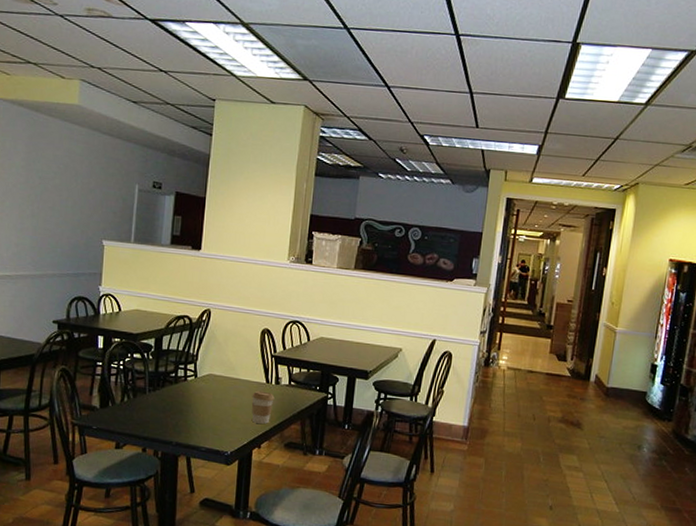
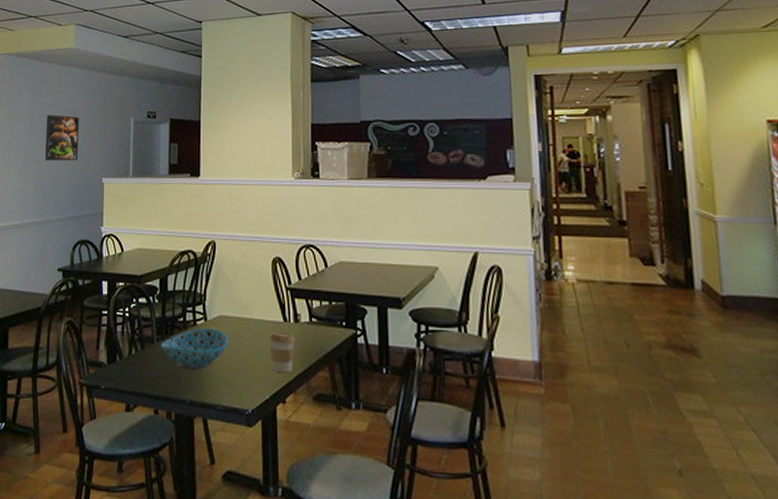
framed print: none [42,170,81,220] -> present [44,115,79,162]
bowl: none [151,383,215,418] -> present [160,328,228,370]

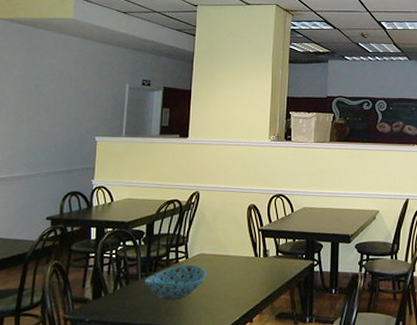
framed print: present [44,115,79,162] -> none [37,78,75,121]
coffee cup: present [269,331,295,374] -> none [242,265,264,298]

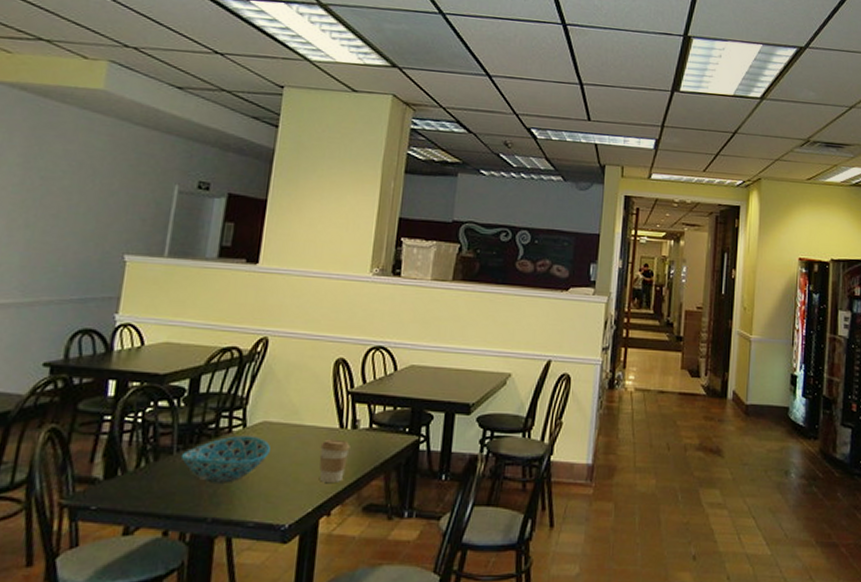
coffee cup: none [242,265,264,298] -> present [319,439,351,484]

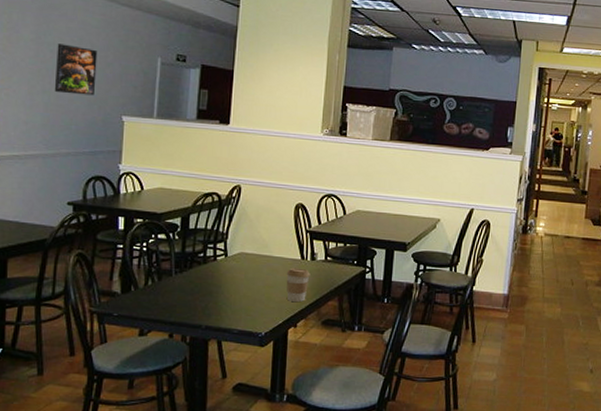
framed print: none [40,169,100,231] -> present [54,44,98,96]
bowl: present [180,435,271,483] -> none [178,263,247,299]

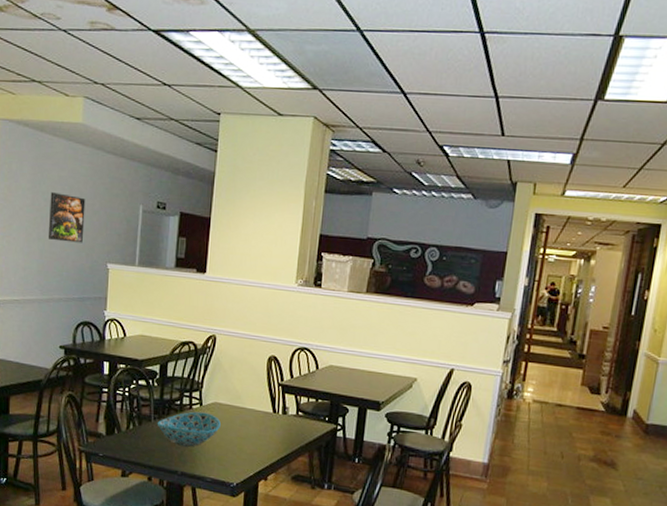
bowl: none [178,263,247,299] -> present [157,411,221,447]
coffee cup: present [286,267,310,303] -> none [258,420,282,456]

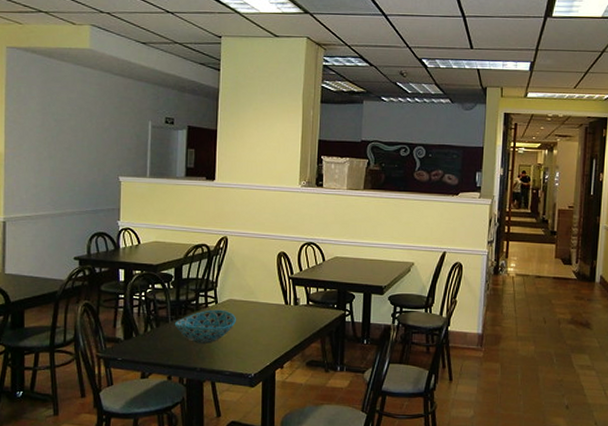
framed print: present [48,192,86,243] -> none [59,113,95,159]

